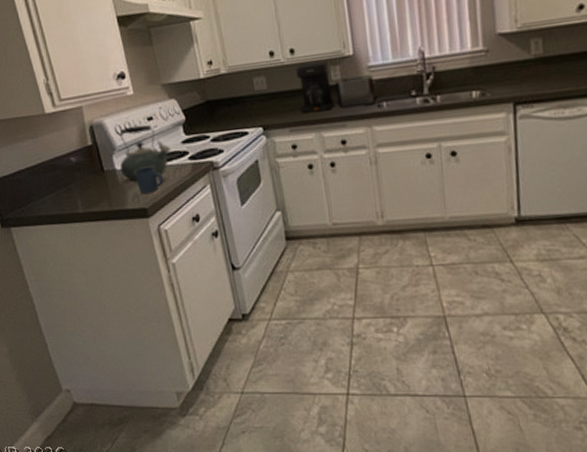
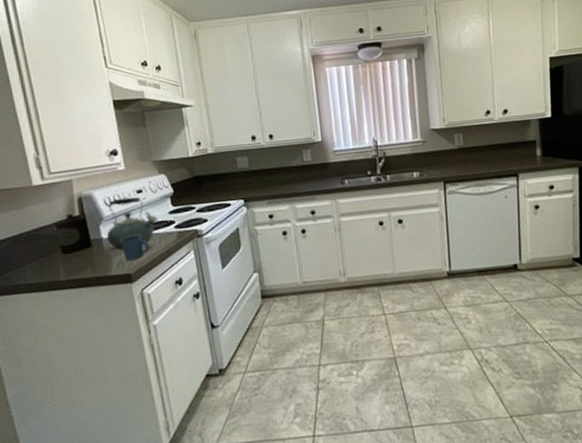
canister: none [68,143,107,186] -> present [54,213,92,254]
coffee maker: present [296,61,334,114] -> none [274,145,306,188]
toaster: present [335,75,377,109] -> none [306,157,340,185]

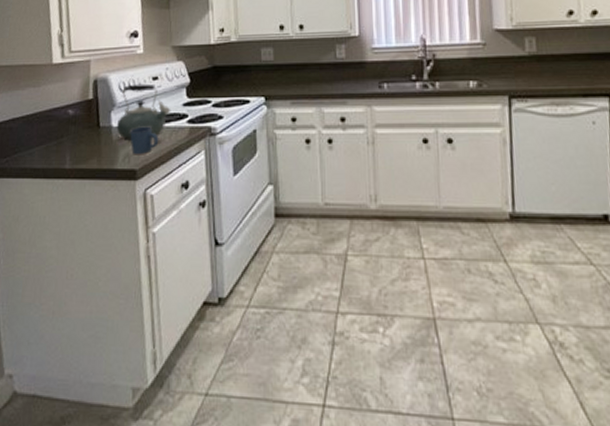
canister: present [54,213,92,254] -> none [67,96,101,140]

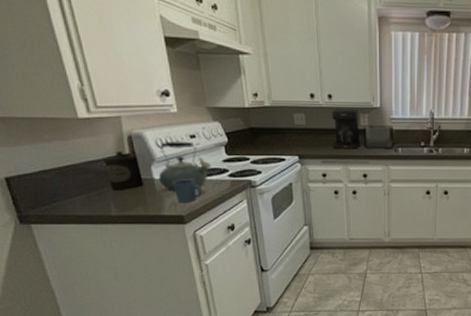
canister: none [67,96,101,140] -> present [103,150,144,190]
coffee maker: none [303,39,337,87] -> present [332,108,361,149]
toaster: none [339,56,379,86] -> present [363,125,396,150]

